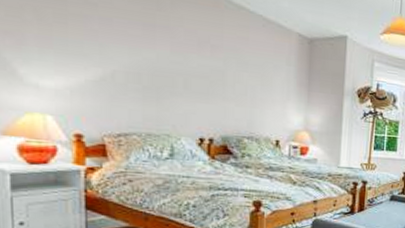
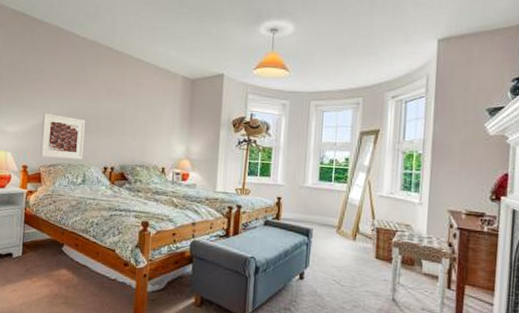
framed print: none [101,65,168,128] -> present [40,114,85,160]

